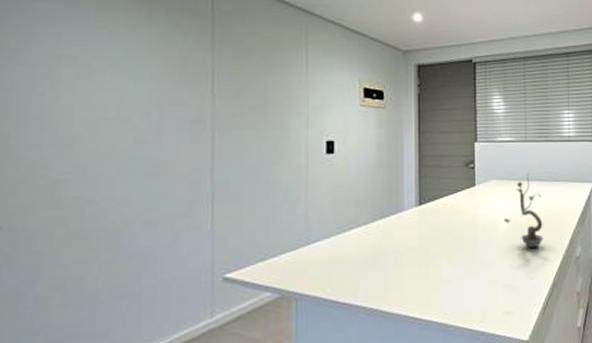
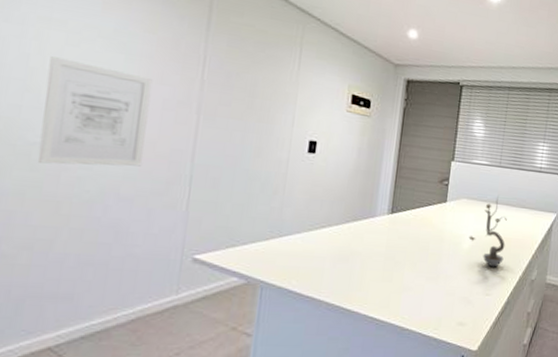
wall art: none [61,92,164,200] -> present [38,56,153,167]

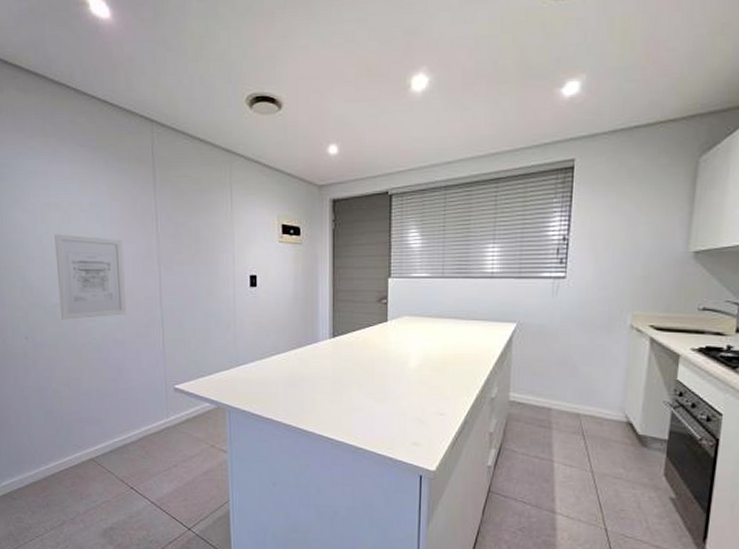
plant: present [468,195,507,267] -> none [415,309,457,386]

